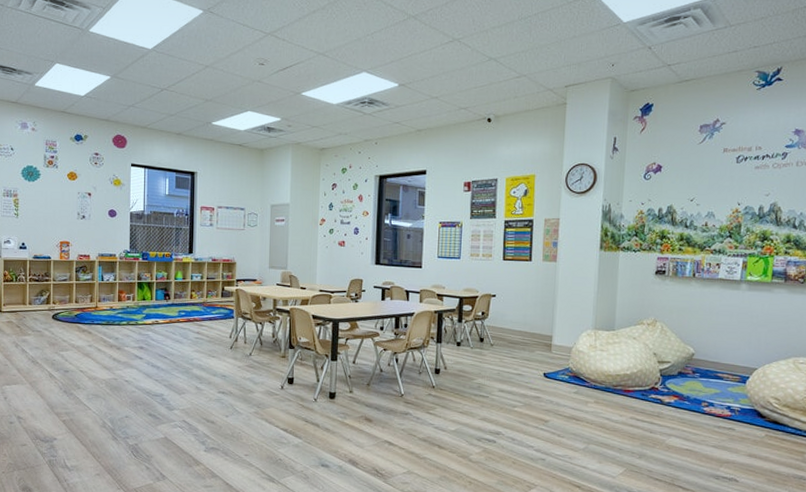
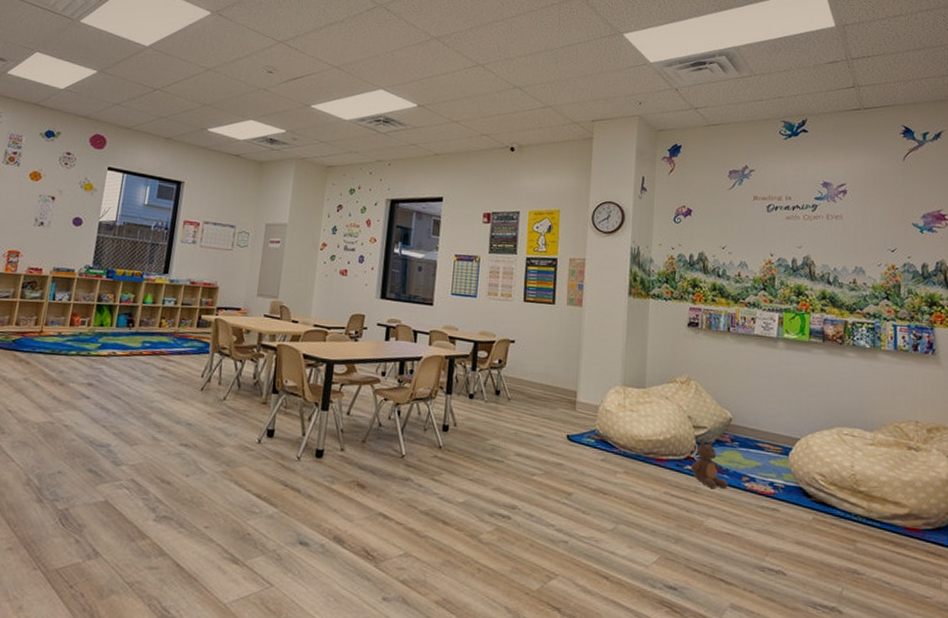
teddy bear: none [655,372,689,414] -> present [691,440,728,489]

